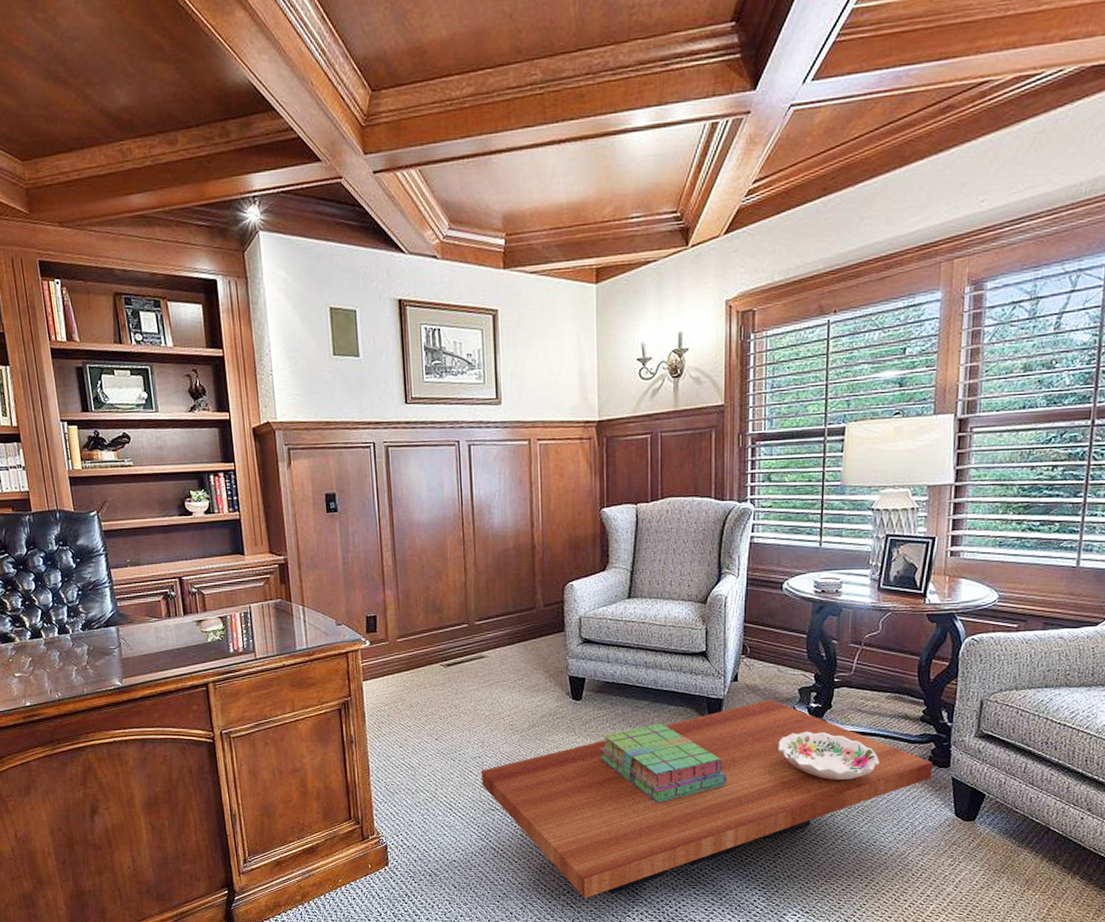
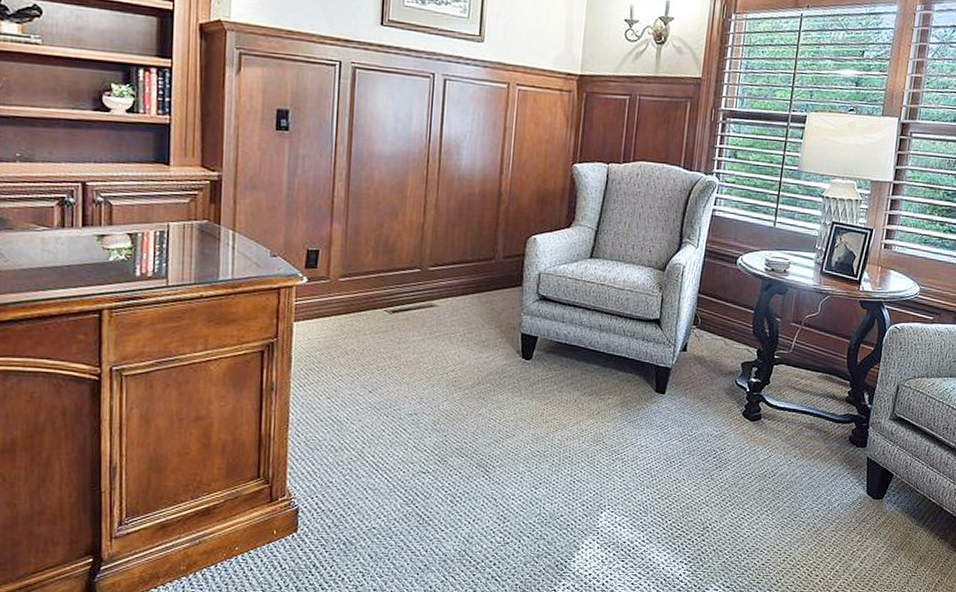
coffee table: present [480,699,933,899] -> none [415,371,853,572]
stack of books: present [599,724,726,803] -> none [542,389,666,471]
decorative bowl: present [778,731,879,781] -> none [717,405,807,456]

